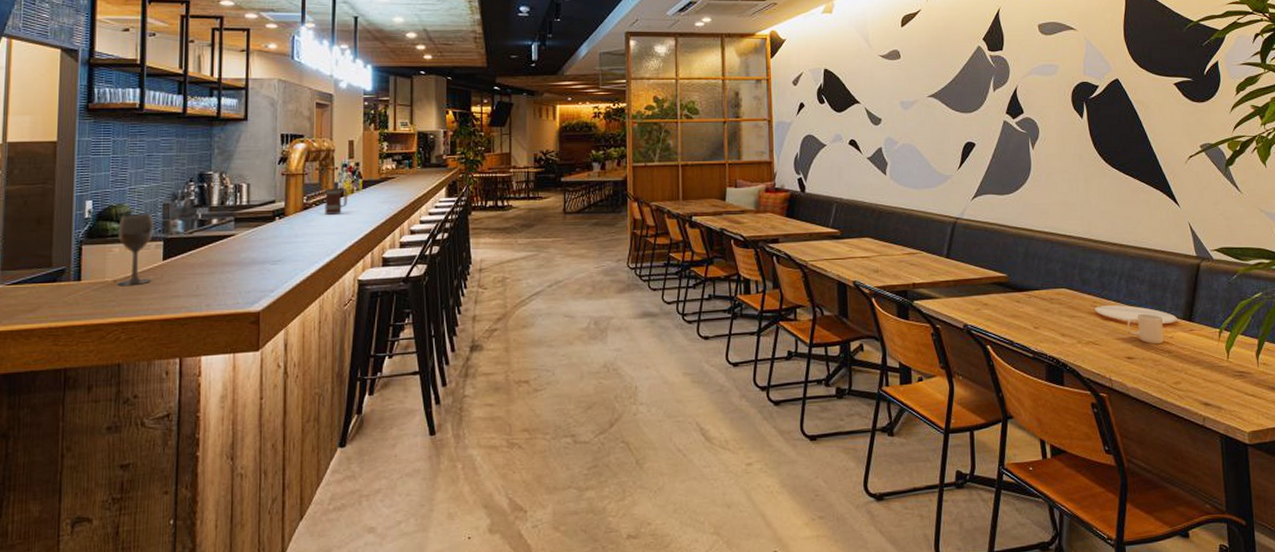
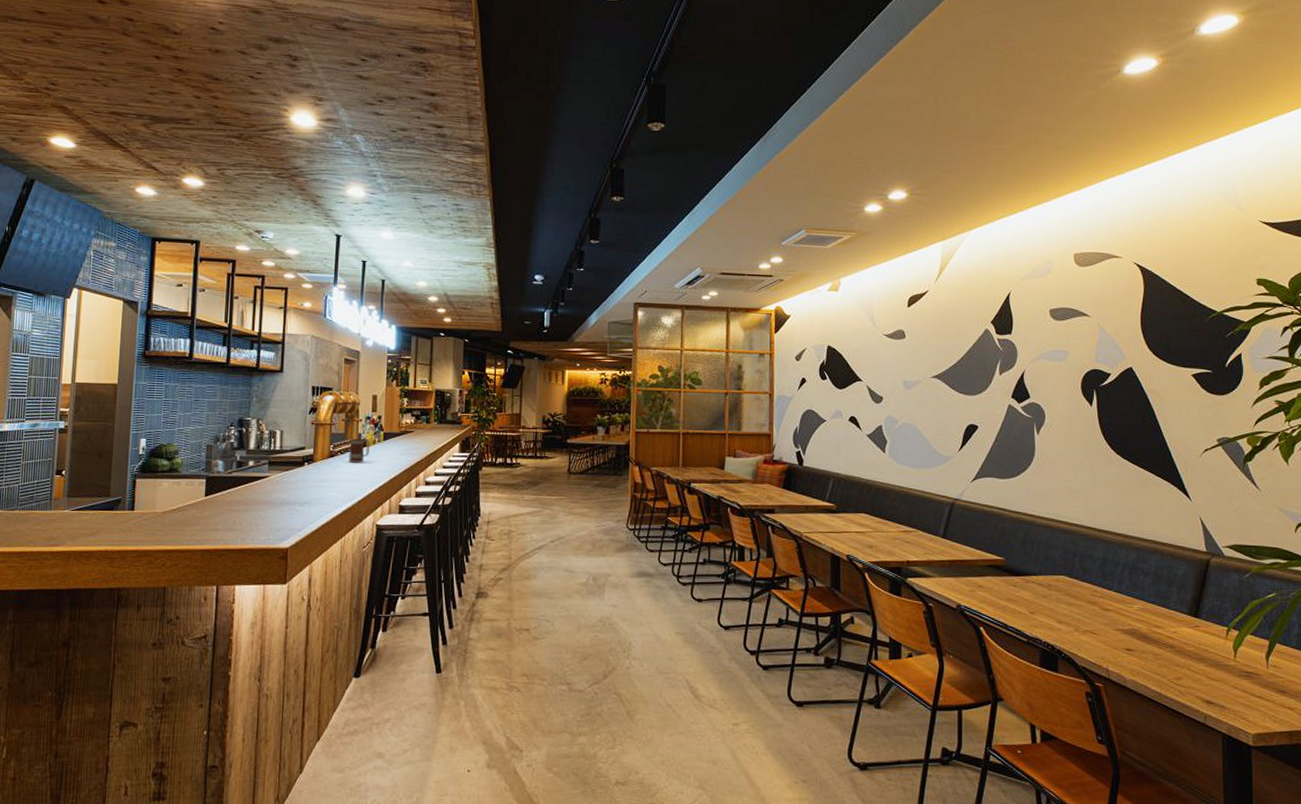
wine glass: present [118,213,154,287] -> none [165,452,198,518]
plate: present [1094,305,1177,324] -> none [1094,595,1182,618]
cup: present [1127,313,1164,345] -> none [1128,606,1167,638]

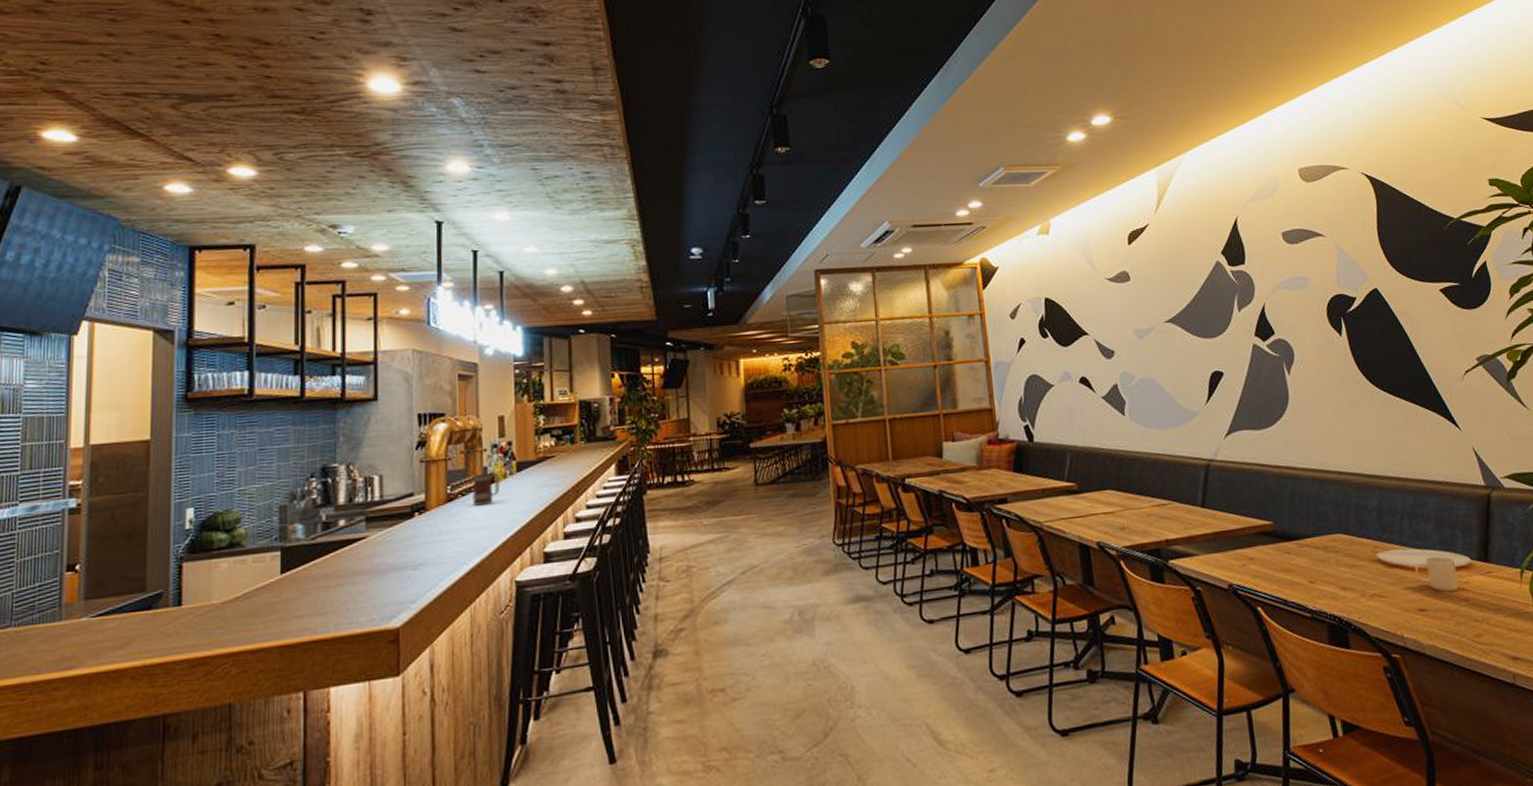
plate: none [1094,595,1182,618] -> present [1376,548,1471,569]
cup: none [1128,606,1167,638] -> present [1415,556,1459,592]

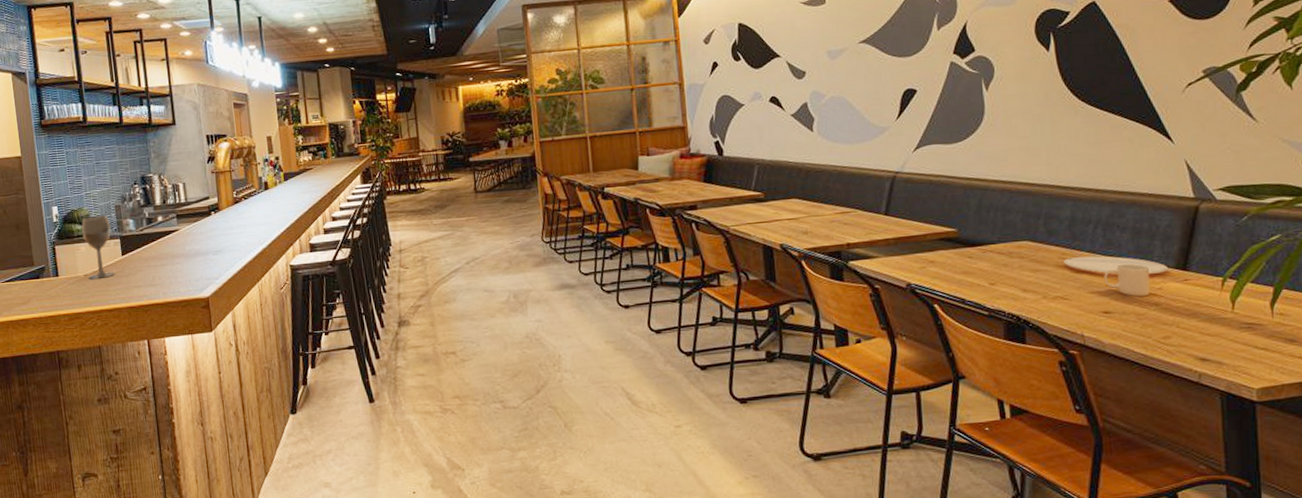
wine glass: none [225,518,269,610] -> present [81,214,115,280]
beer mug: present [472,472,500,506] -> none [251,180,273,207]

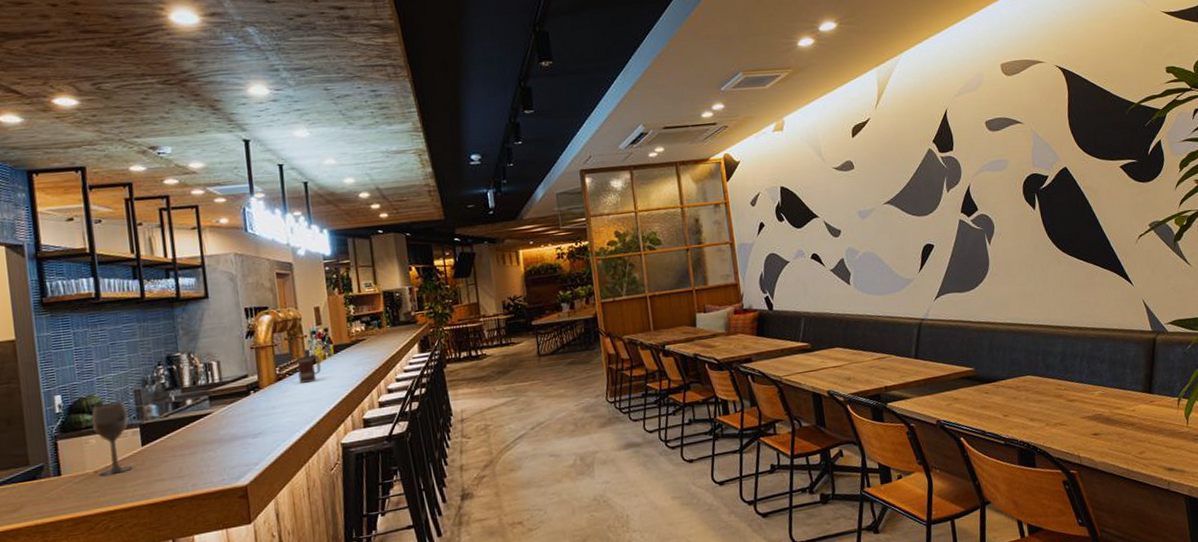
beer mug: none [251,180,273,207] -> present [297,354,321,383]
plate: present [1063,256,1168,275] -> none [1059,384,1138,402]
cup: present [1104,263,1151,297] -> none [1091,390,1127,419]

